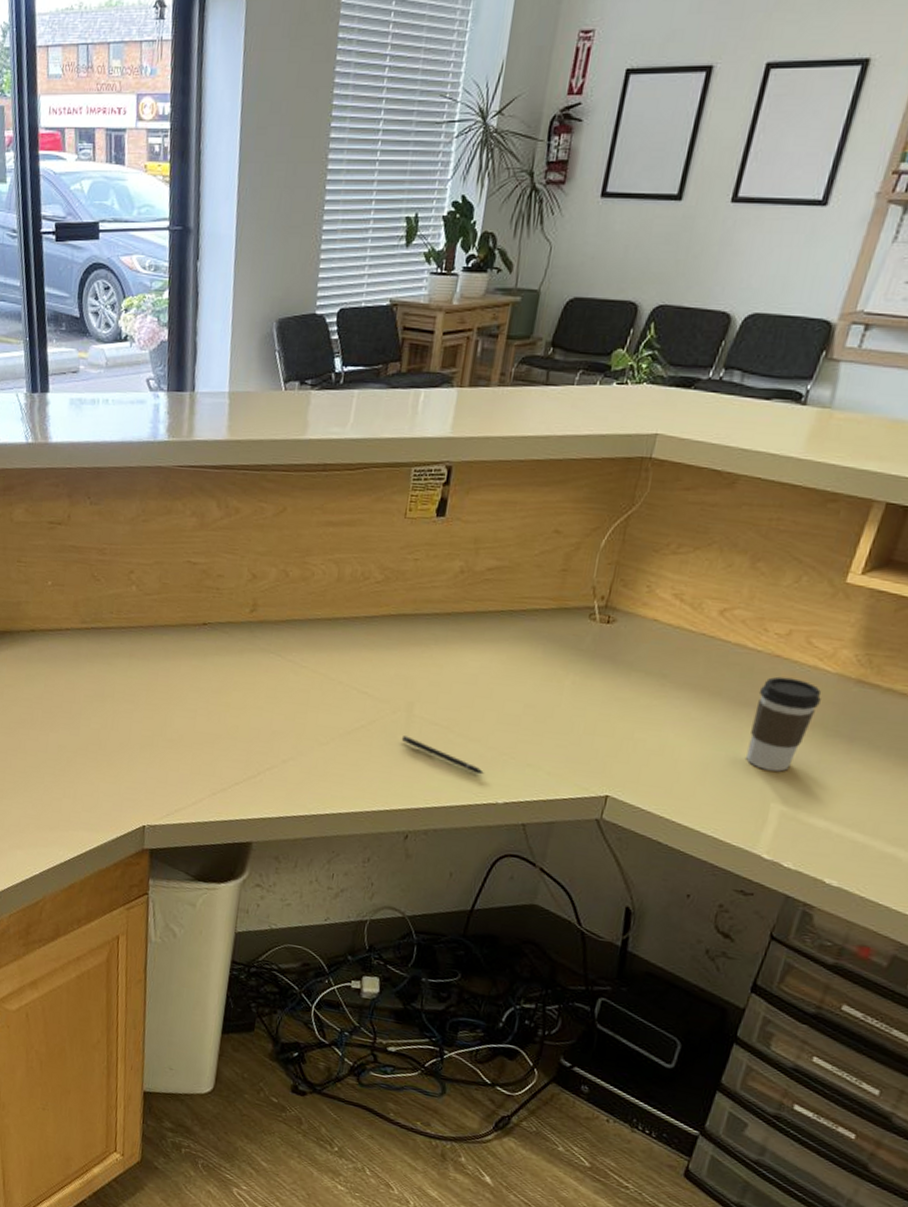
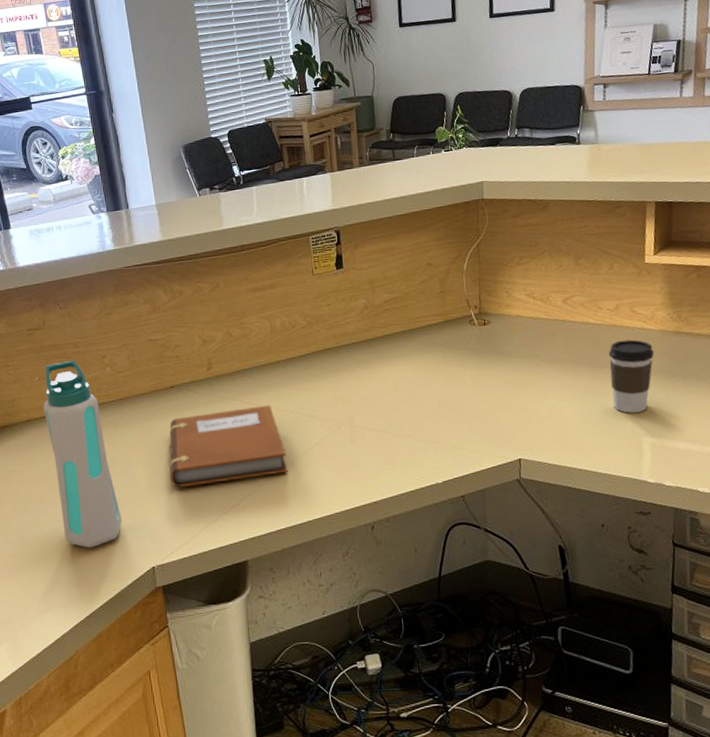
water bottle: none [51,568,119,790] -> present [43,360,122,548]
notebook: none [182,662,323,752] -> present [169,405,288,488]
pen: present [401,736,485,775] -> none [350,444,422,464]

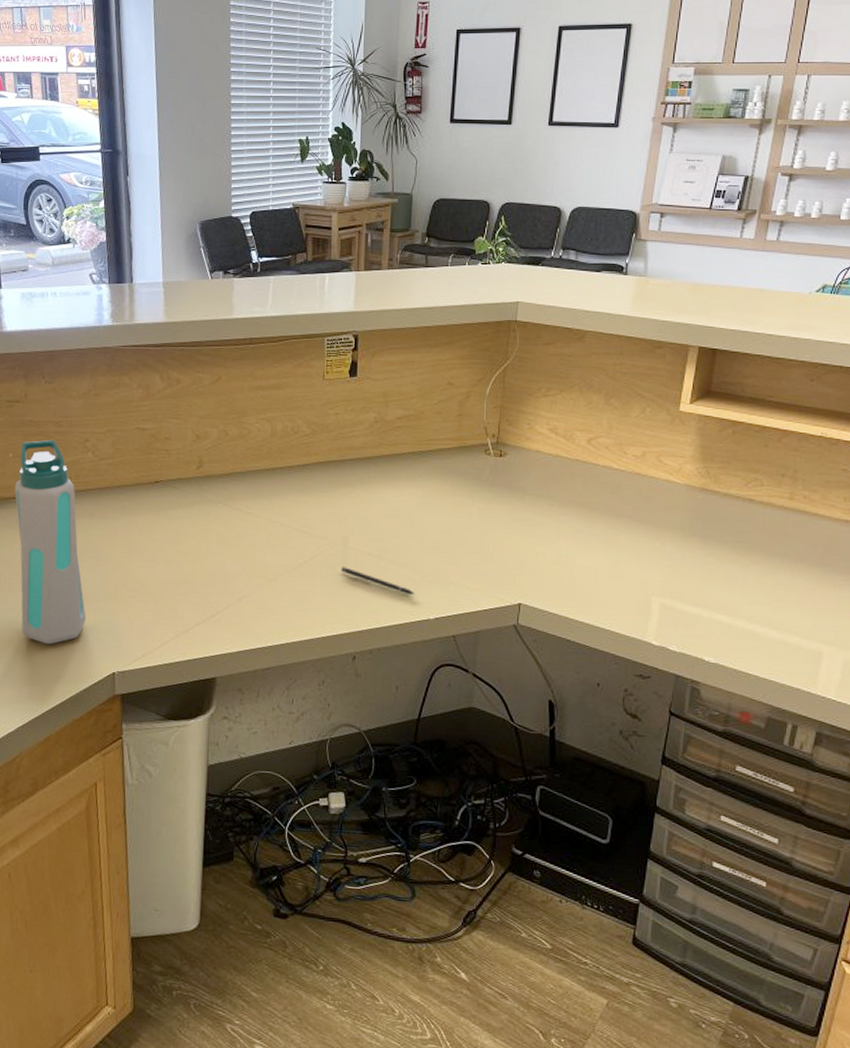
notebook: present [169,405,288,488] -> none [143,513,271,592]
pen: none [350,444,422,464] -> present [340,567,416,596]
coffee cup: present [608,339,654,413] -> none [627,490,676,569]

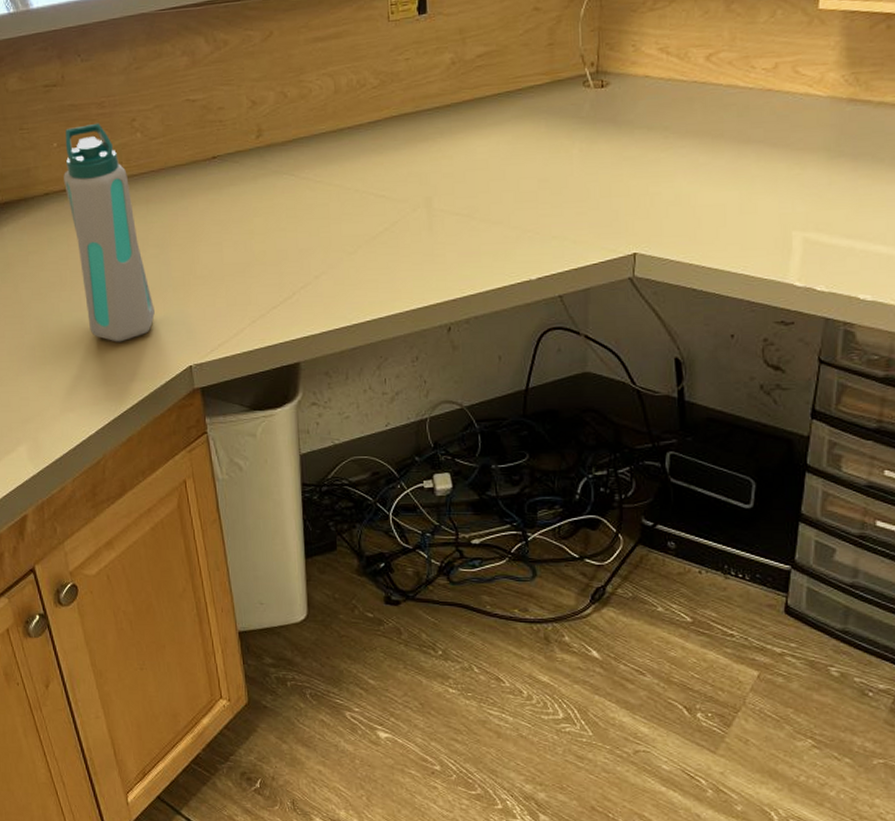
pen: present [340,567,416,596] -> none [426,231,513,256]

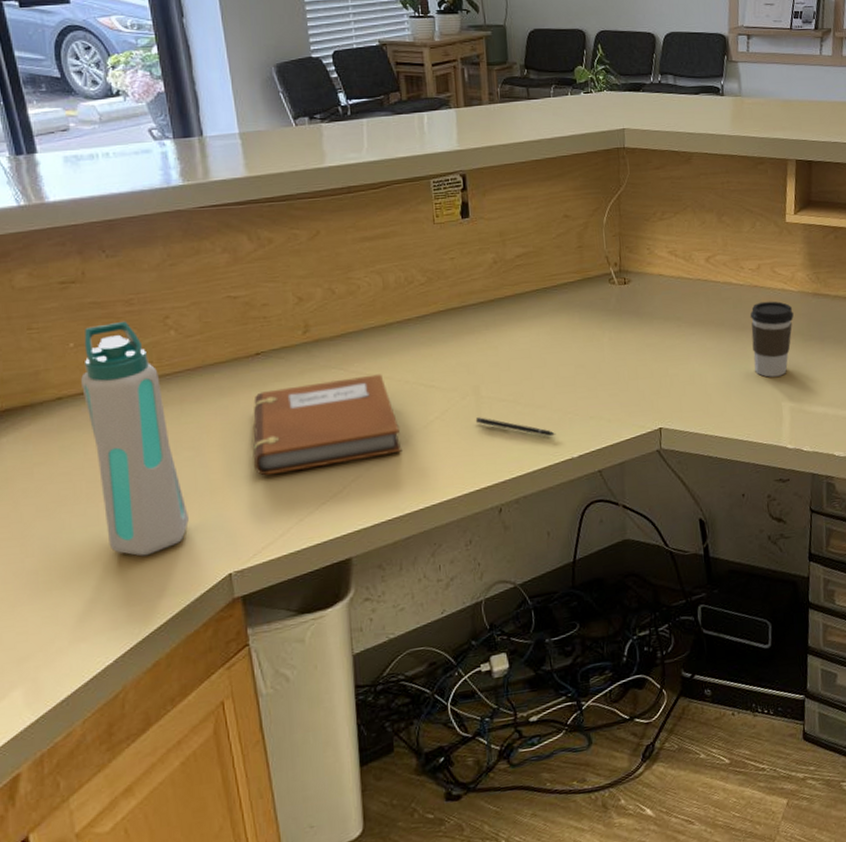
notebook: none [210,181,350,277] -> present [253,374,402,476]
pen: none [426,231,513,256] -> present [475,417,556,437]
coffee cup: none [758,108,818,201] -> present [750,301,794,377]

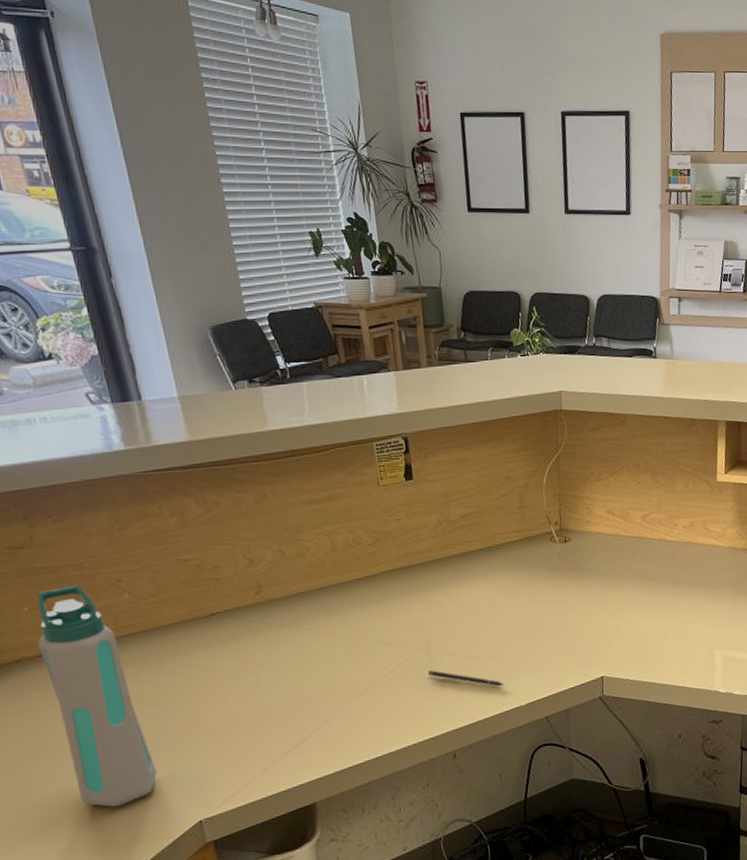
notebook: present [253,374,402,476] -> none [212,631,359,730]
coffee cup: present [750,301,794,377] -> none [684,556,725,628]

